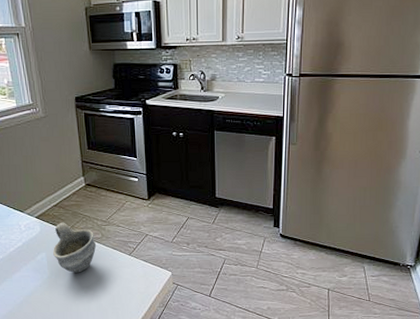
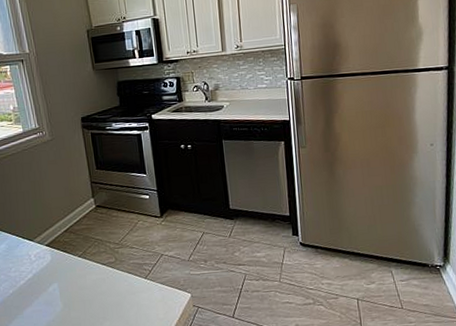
cup: present [53,222,97,273] -> none [65,248,111,303]

